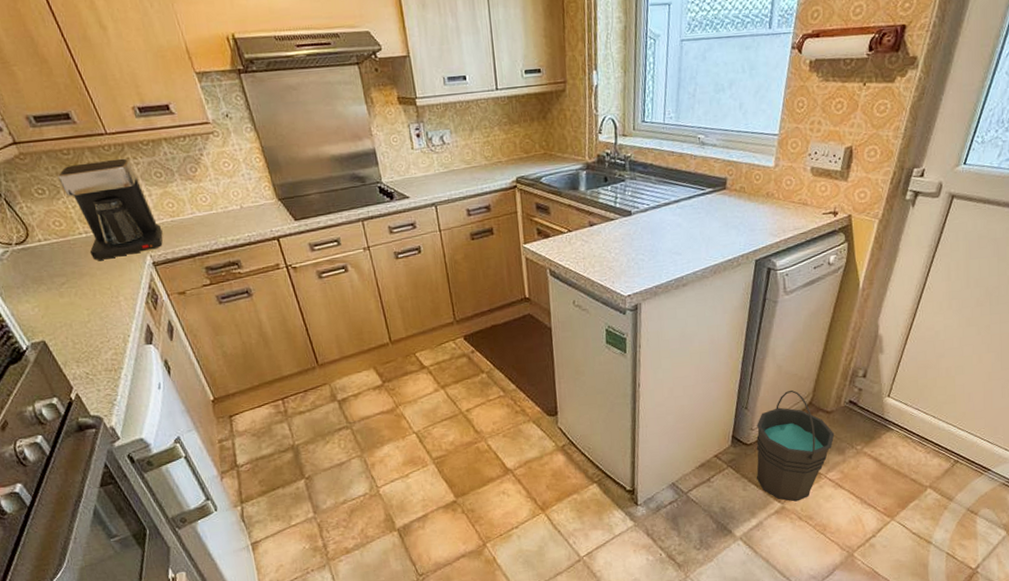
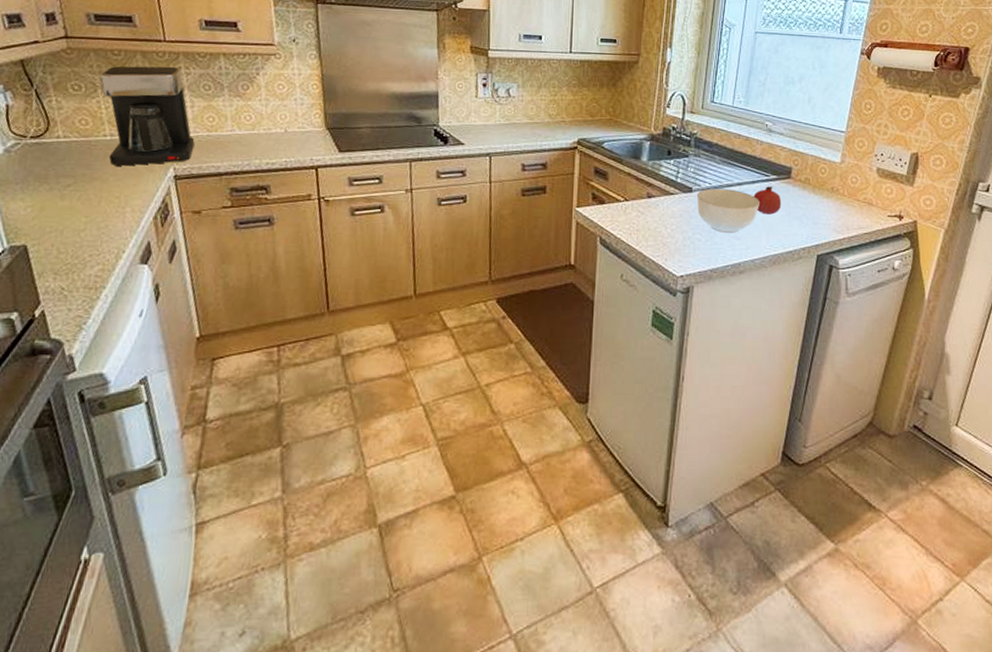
bowl: none [637,207,697,251] -> present [697,188,759,233]
fruit: none [690,198,719,228] -> present [753,185,782,215]
bucket: present [756,389,835,502] -> none [808,404,897,544]

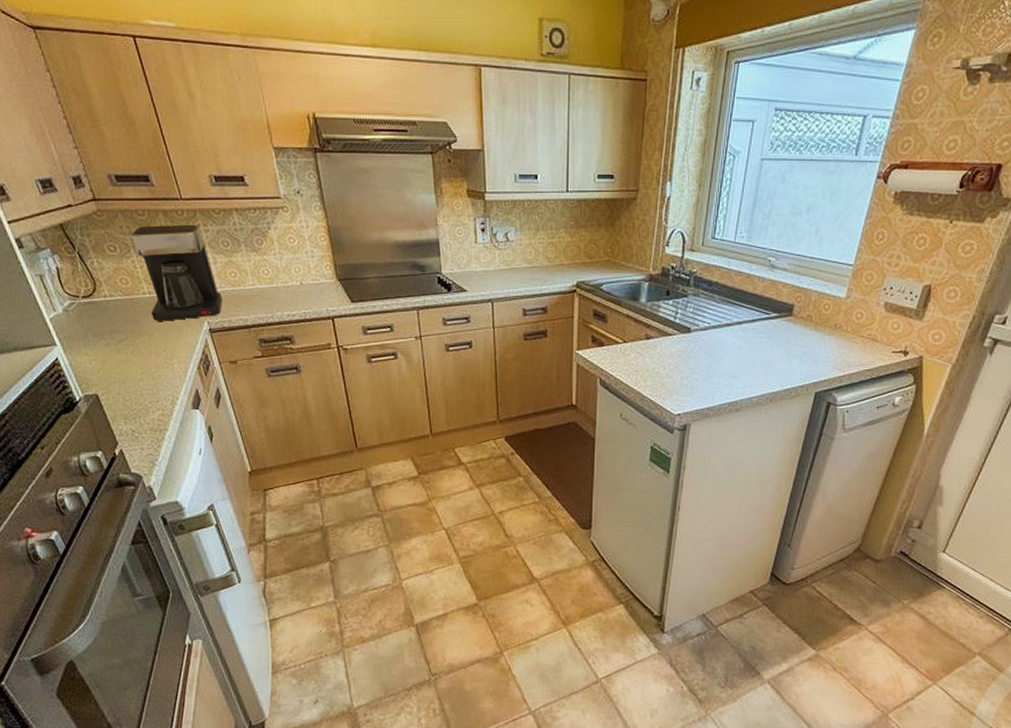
bowl: present [697,188,759,233] -> none [696,328,759,372]
fruit: present [753,185,782,215] -> none [752,323,782,353]

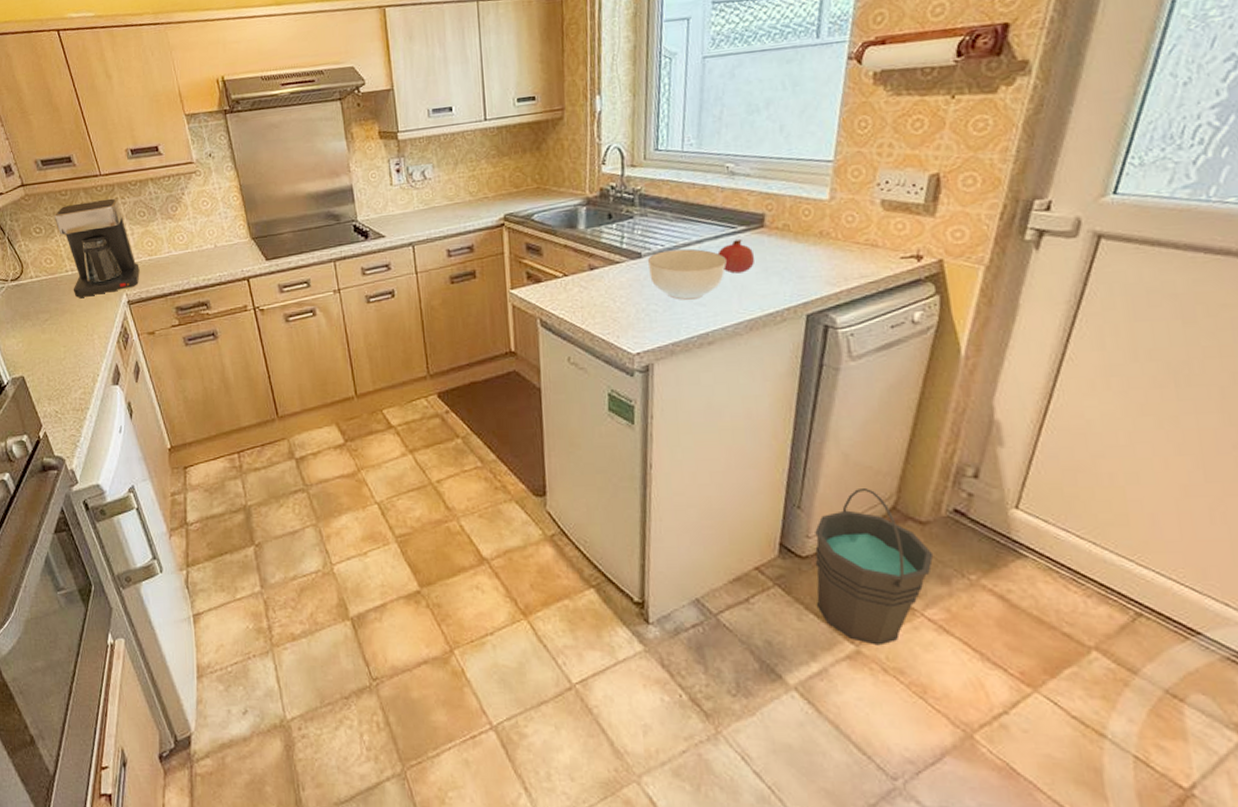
bowl: none [696,328,759,372] -> present [648,248,727,300]
fruit: none [752,323,782,353] -> present [717,238,755,274]
bucket: none [793,532,881,651] -> present [815,487,934,646]

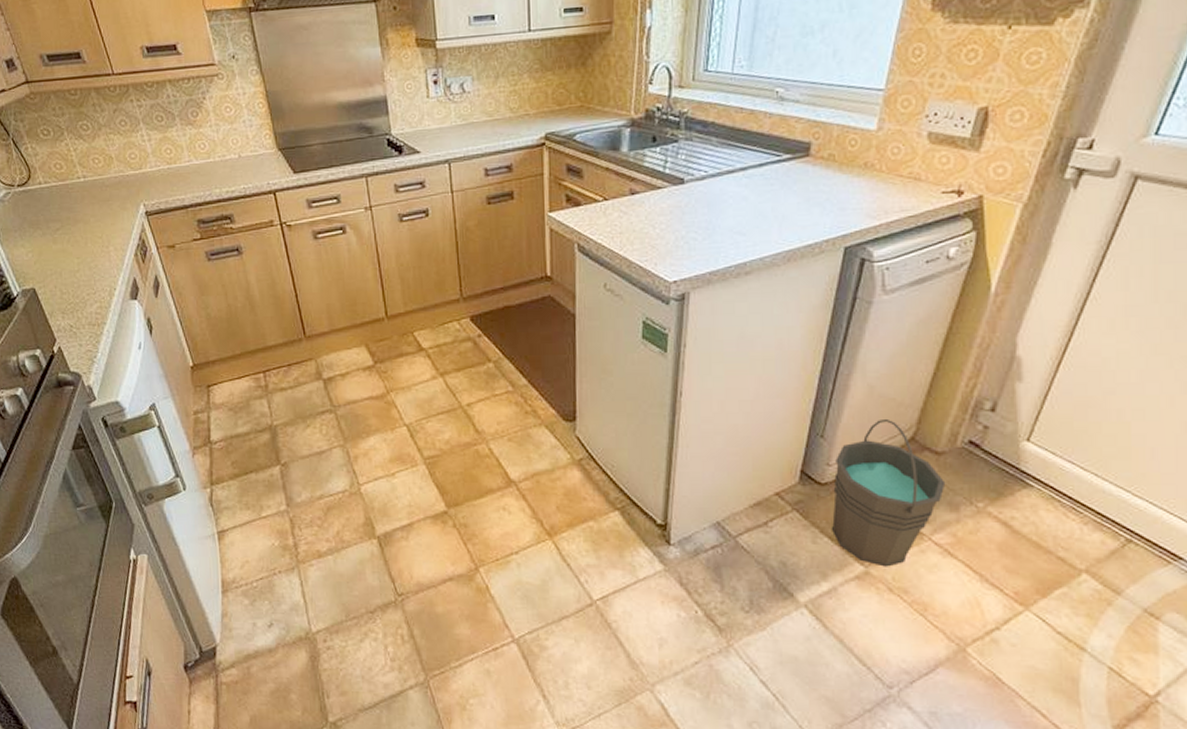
coffee maker: present [54,198,140,298] -> none [62,100,158,207]
bowl: present [648,248,727,300] -> none [691,176,769,229]
fruit: present [717,238,755,274] -> none [761,167,798,203]

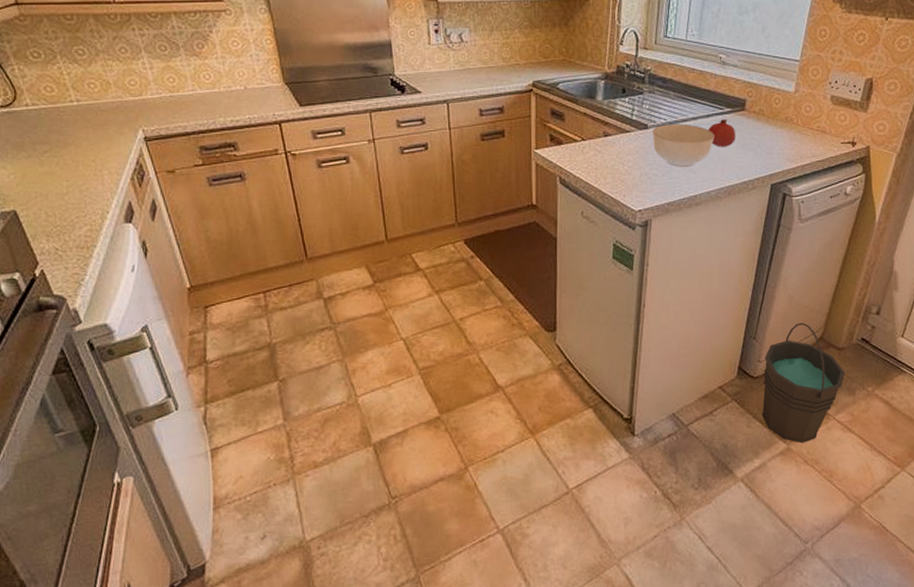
bowl: none [691,176,769,229] -> present [653,124,714,167]
fruit: none [761,167,798,203] -> present [708,118,736,147]

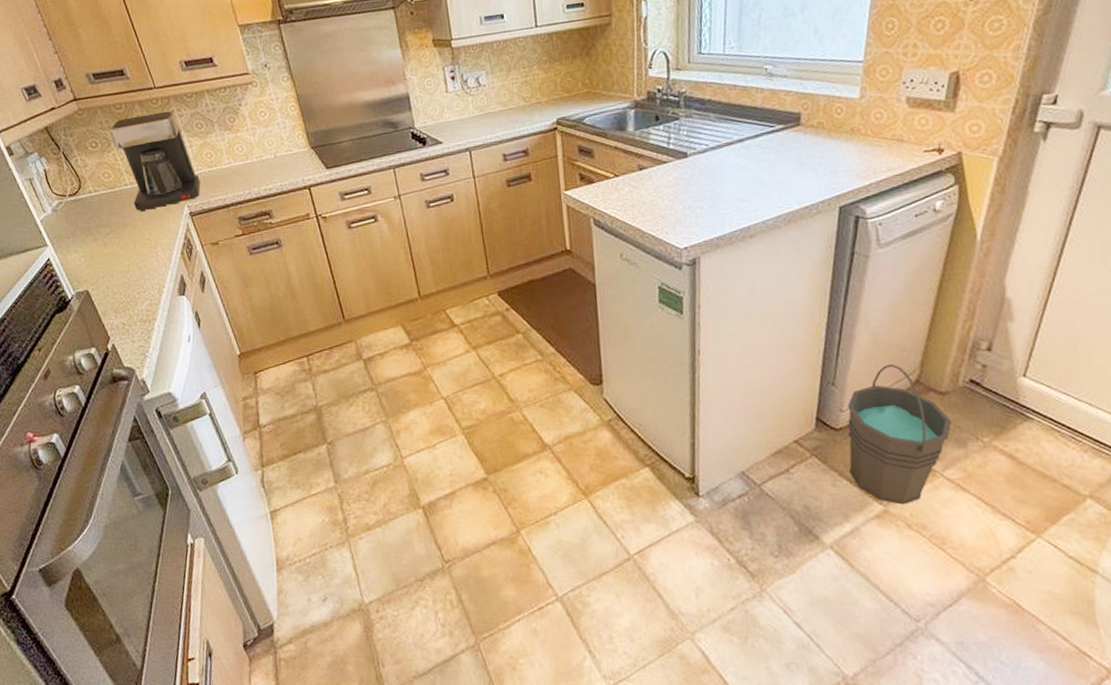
coffee maker: none [56,28,159,130] -> present [109,111,201,211]
bowl: present [653,124,714,167] -> none [694,147,766,197]
fruit: present [708,118,736,147] -> none [757,136,792,170]

